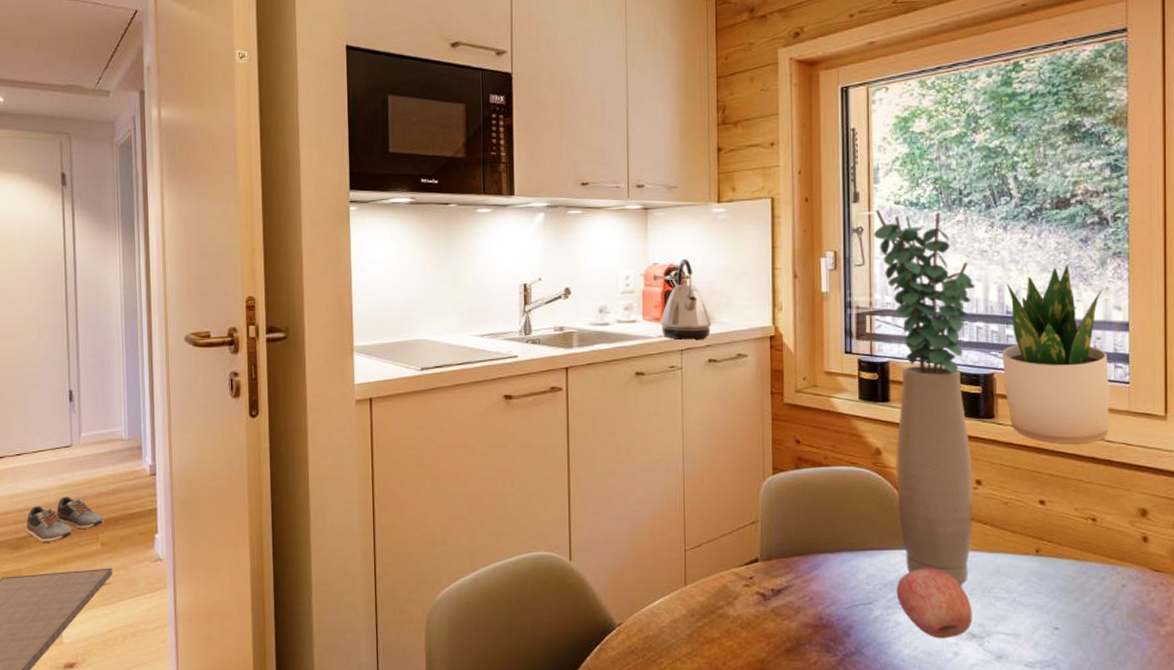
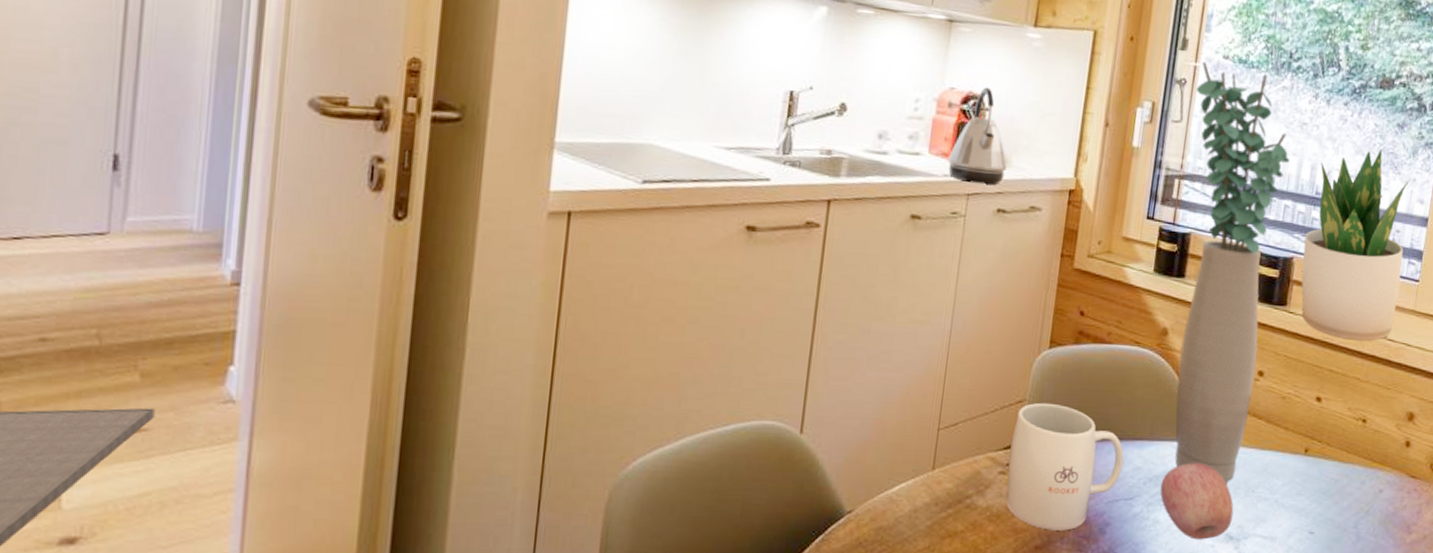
shoe: present [26,497,104,542] -> none [17,304,149,367]
mug: none [751,522,857,635] -> present [1006,402,1124,531]

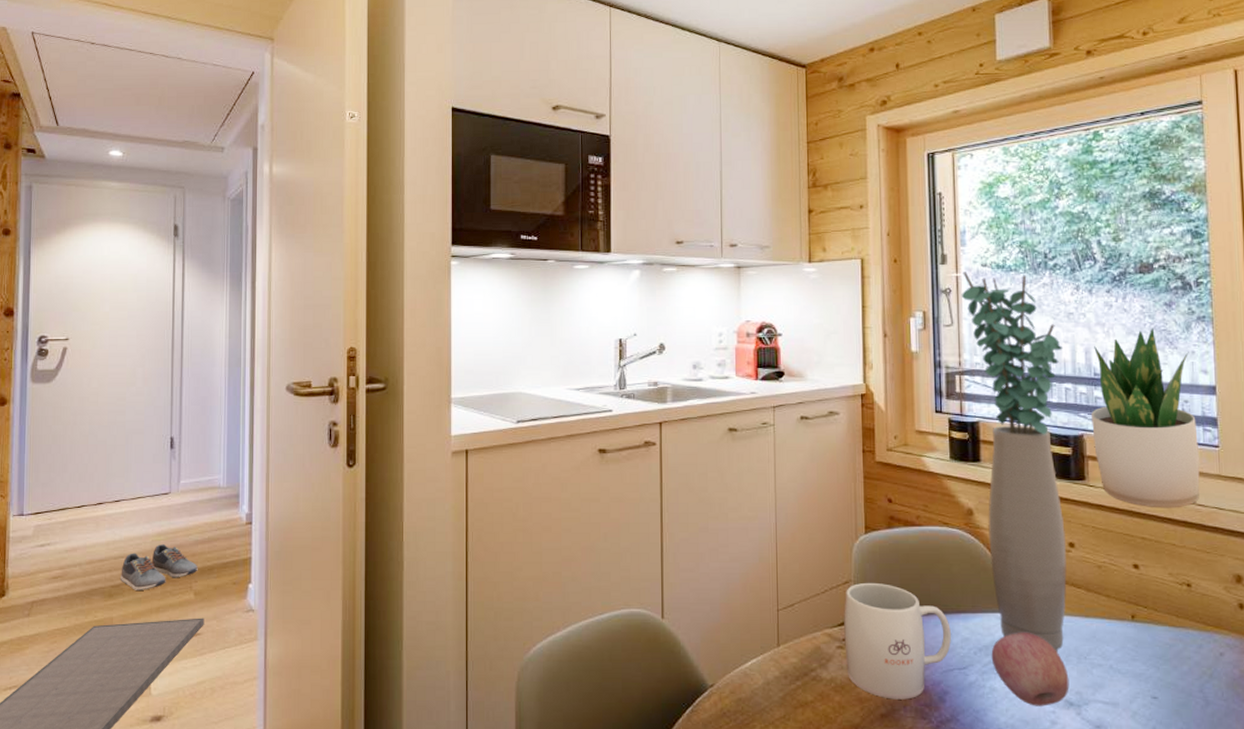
shoe: none [17,304,149,367] -> present [121,544,198,590]
kettle: present [948,87,1007,185] -> none [753,316,804,397]

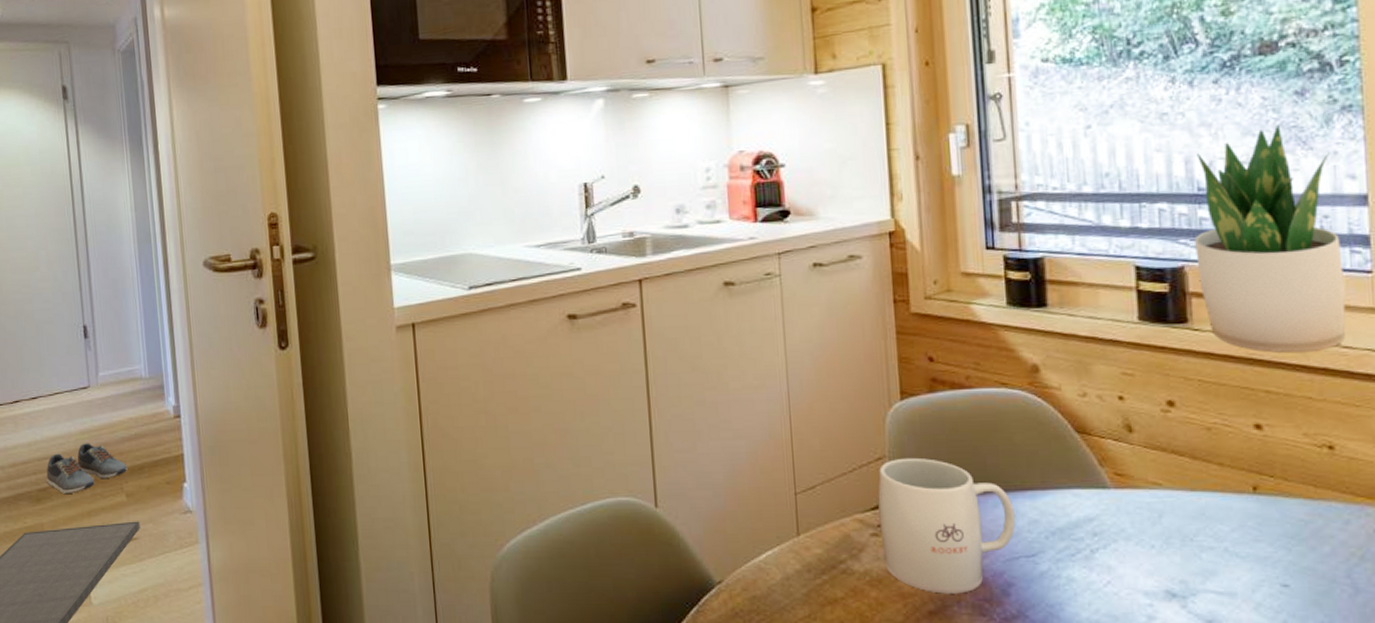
vase: present [961,272,1067,652] -> none [1015,68,1165,534]
fruit: present [991,632,1069,706] -> none [1067,510,1171,599]

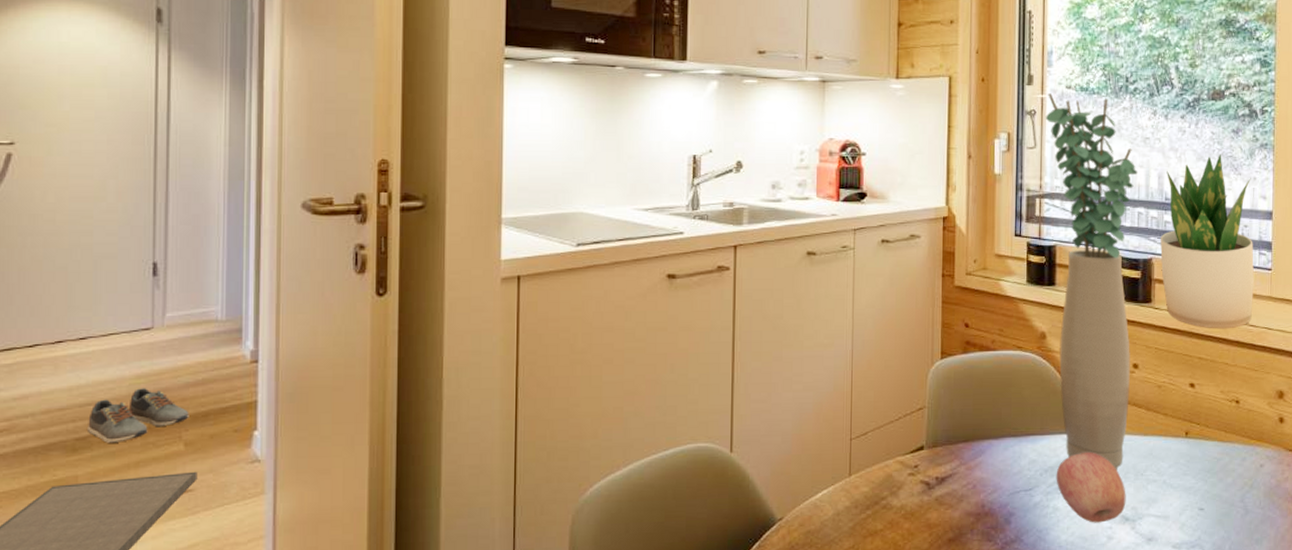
mug: present [877,457,1015,594] -> none [916,408,1019,524]
vase: none [1015,68,1165,534] -> present [1045,93,1138,470]
fruit: none [1067,510,1171,599] -> present [1056,451,1126,523]

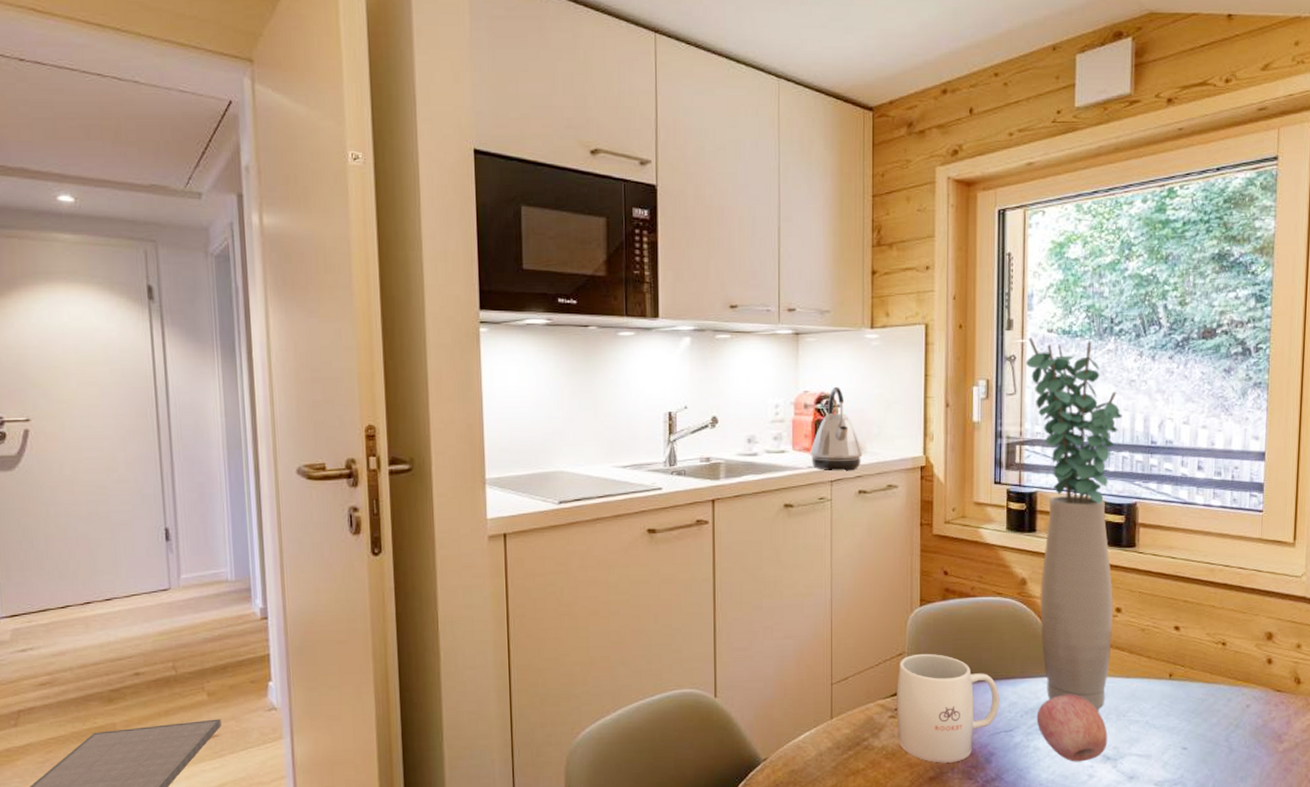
shoe: present [88,388,189,443] -> none [120,644,210,694]
kettle: none [834,135,886,220] -> present [810,386,863,471]
mug: none [916,408,1019,524] -> present [897,653,999,763]
planter: present [1160,154,1255,329] -> none [1145,395,1245,572]

